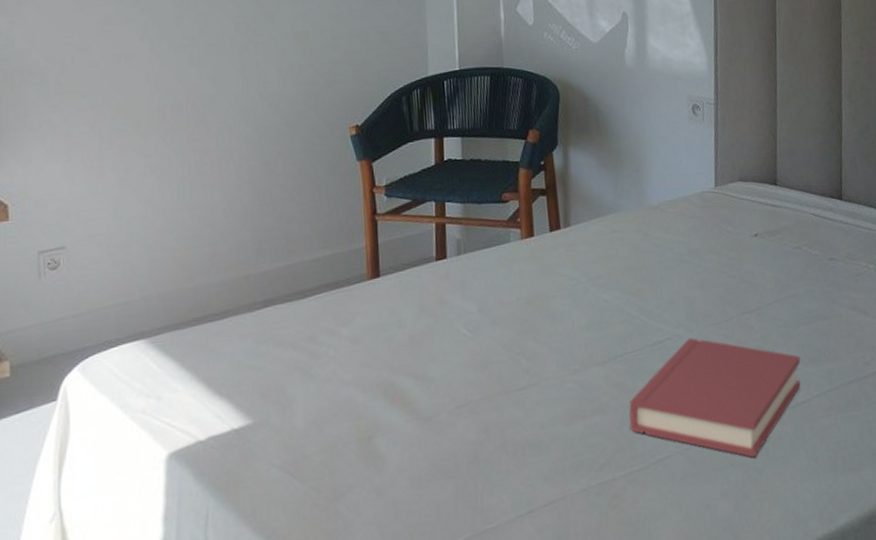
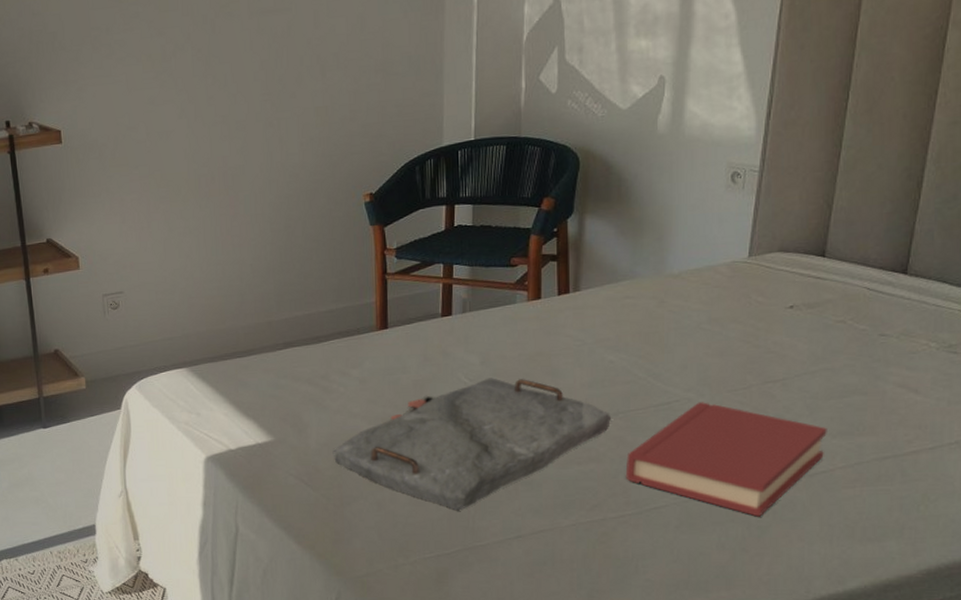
serving tray: none [322,325,610,488] -> present [332,378,611,510]

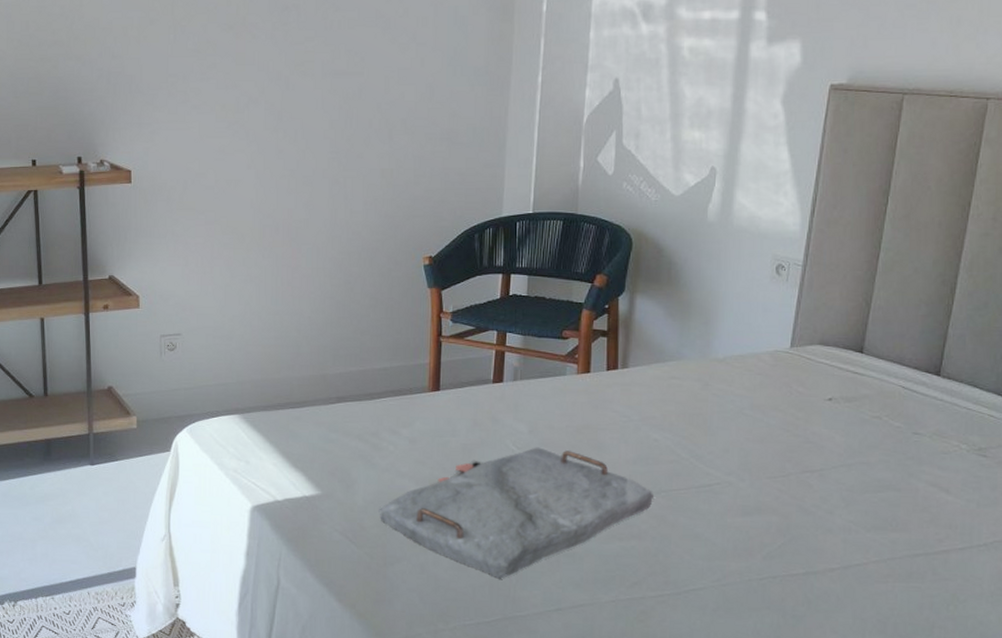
hardback book: present [625,402,827,517] -> none [665,486,862,606]

